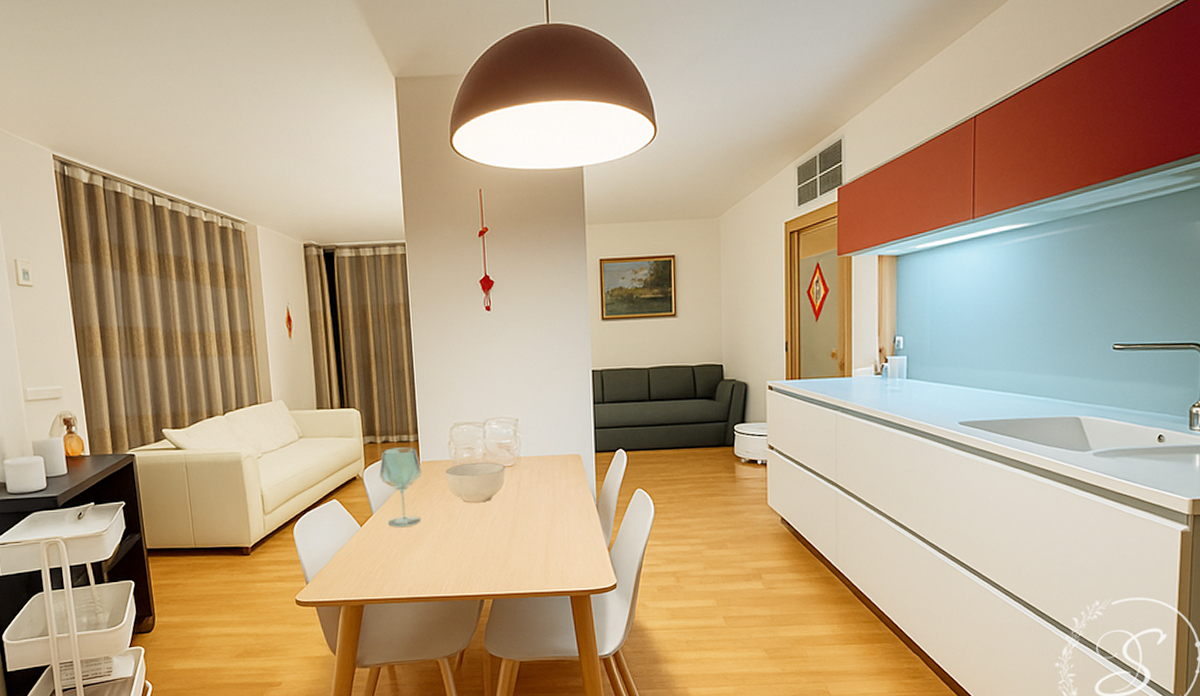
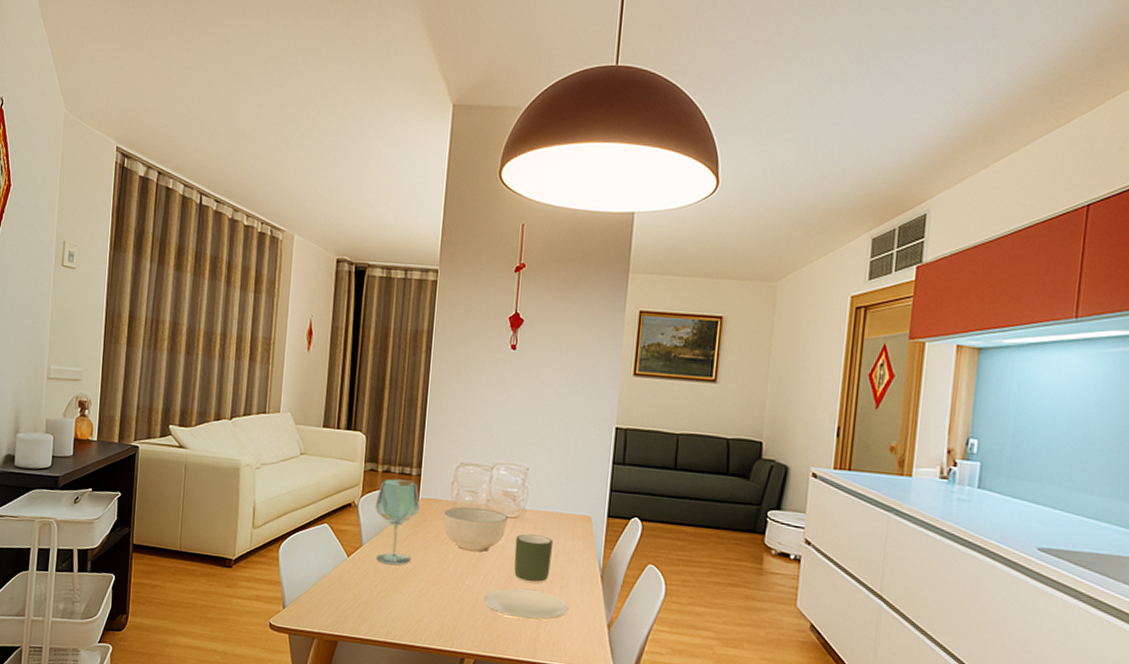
plate: none [492,528,572,556] -> present [482,588,570,621]
mug: none [515,478,550,522] -> present [514,534,554,583]

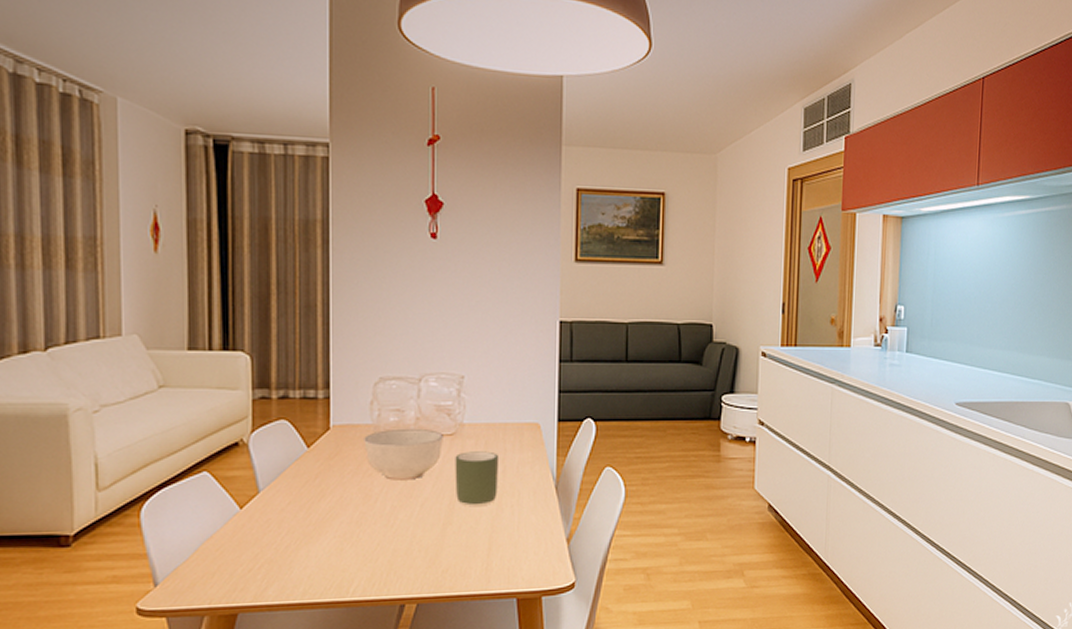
wine glass: present [375,478,420,566] -> none [272,406,332,511]
plate: present [482,588,570,621] -> none [421,513,523,549]

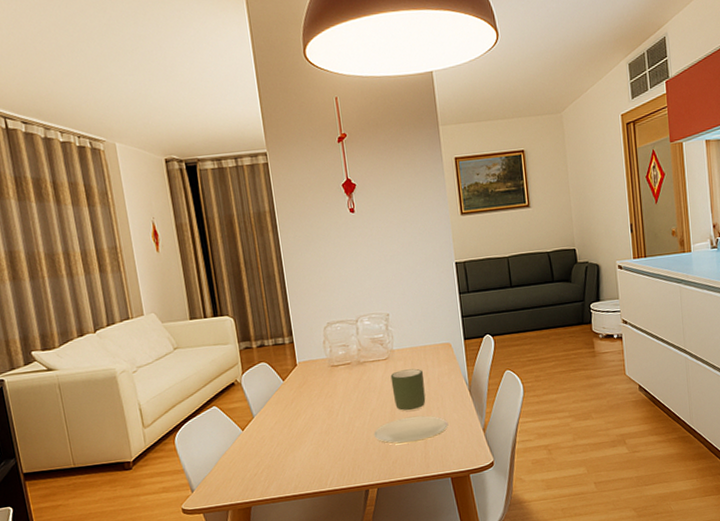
bowl: present [364,428,443,480] -> none [322,357,381,399]
plate: none [421,513,523,549] -> present [373,415,449,445]

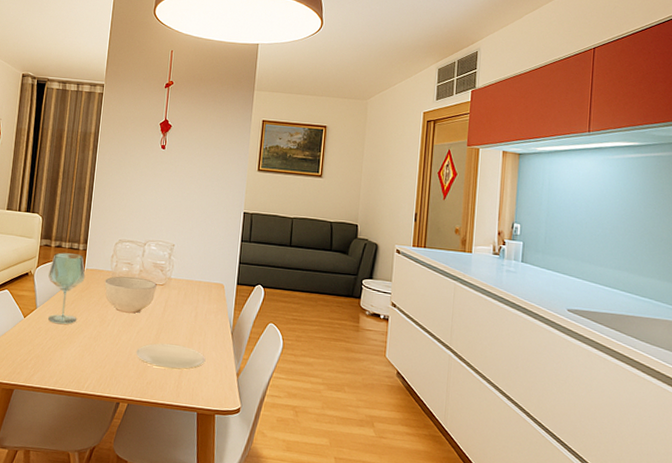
wine glass: none [257,349,302,429] -> present [48,252,86,325]
bowl: none [322,357,381,399] -> present [104,276,157,314]
mug: present [390,368,426,412] -> none [161,298,194,339]

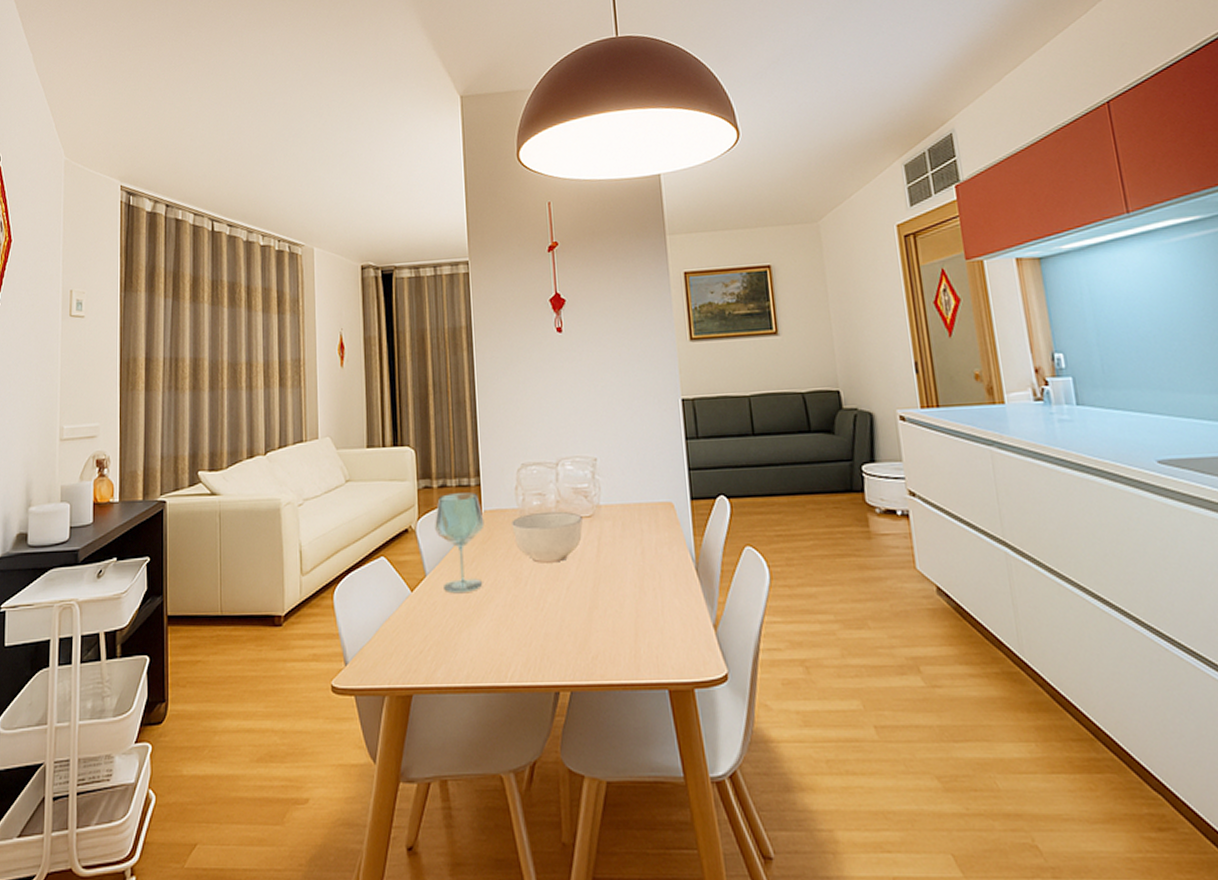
plate: present [135,343,206,371] -> none [569,596,668,634]

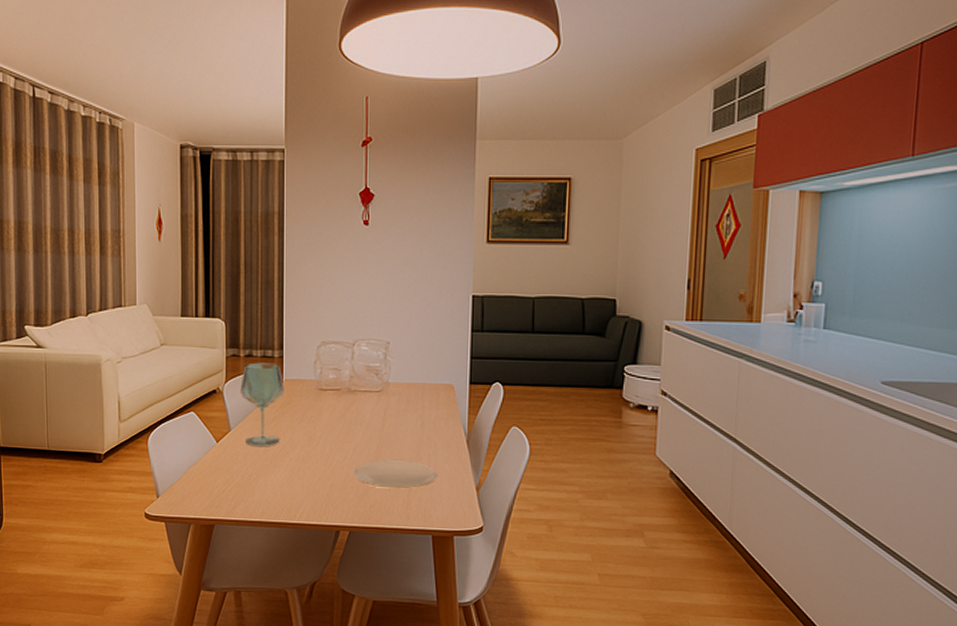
bowl: present [512,511,583,563] -> none [309,384,372,428]
plate: none [569,596,668,634] -> present [353,459,438,489]

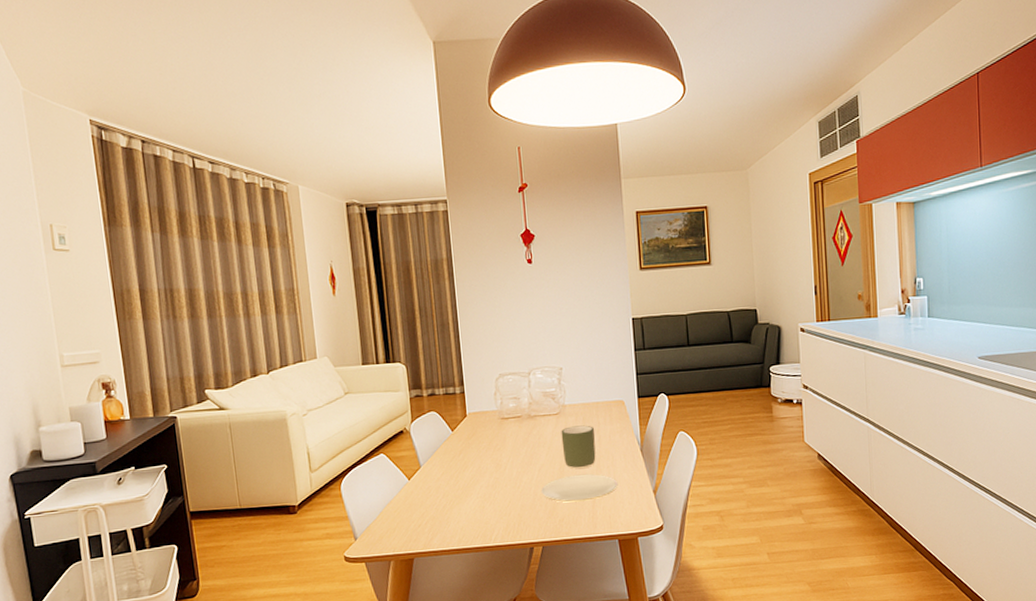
wine glass: present [240,362,285,447] -> none [426,399,470,480]
mug: none [381,406,419,453] -> present [561,425,596,469]

